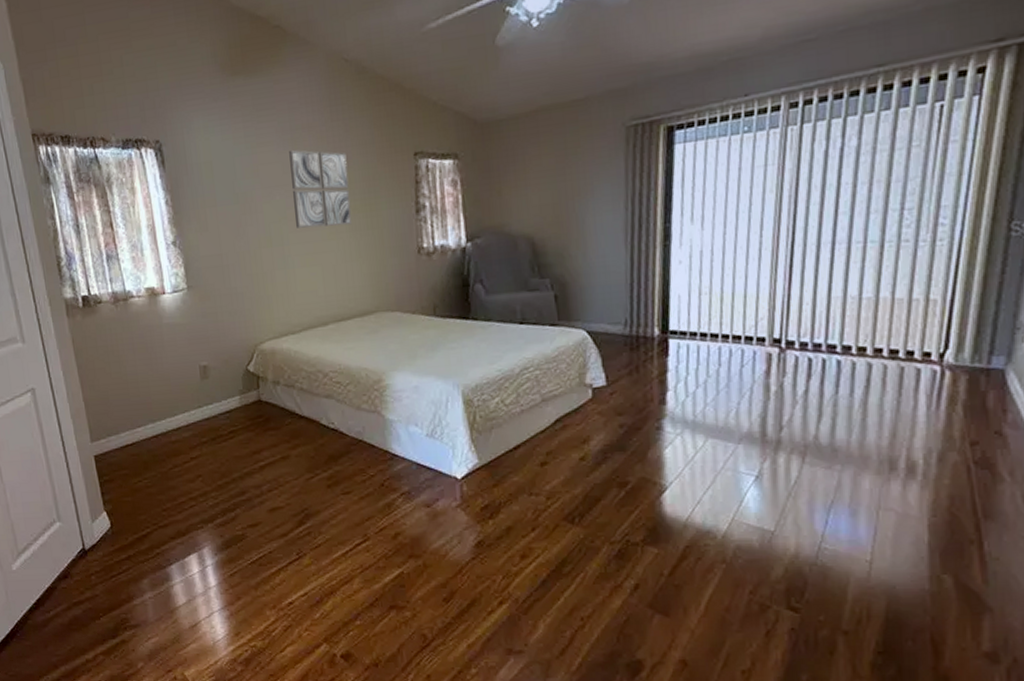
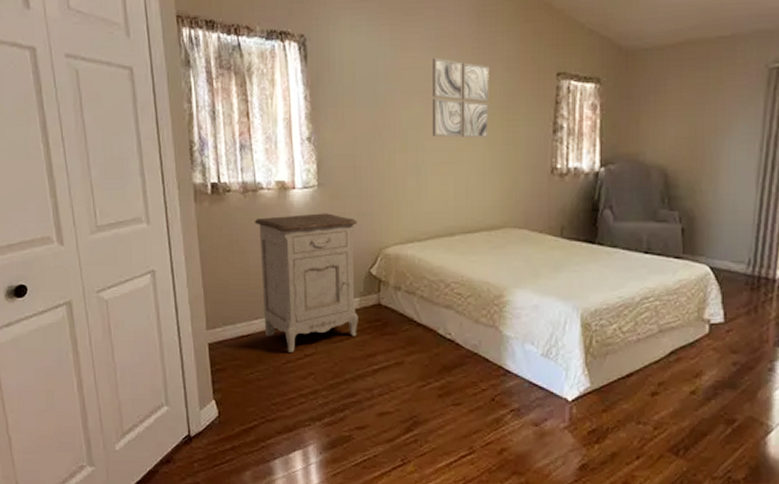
nightstand: none [127,314,241,457] -> present [254,213,358,352]

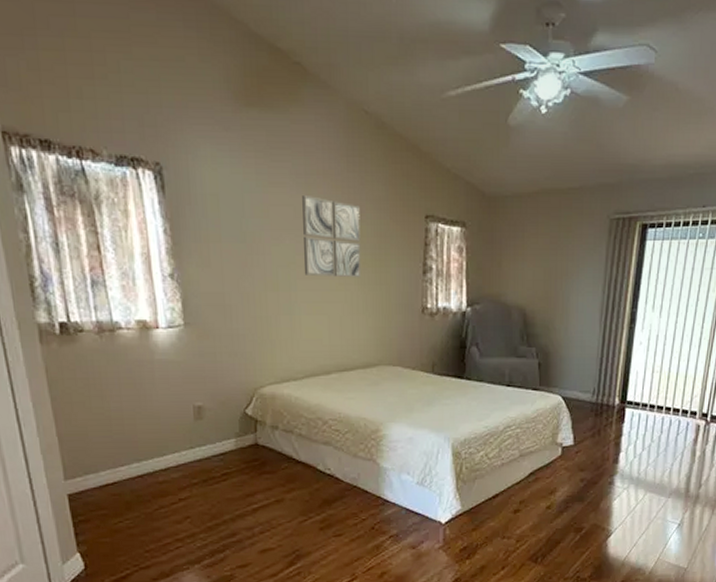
nightstand: present [254,213,358,352] -> none [113,353,235,498]

